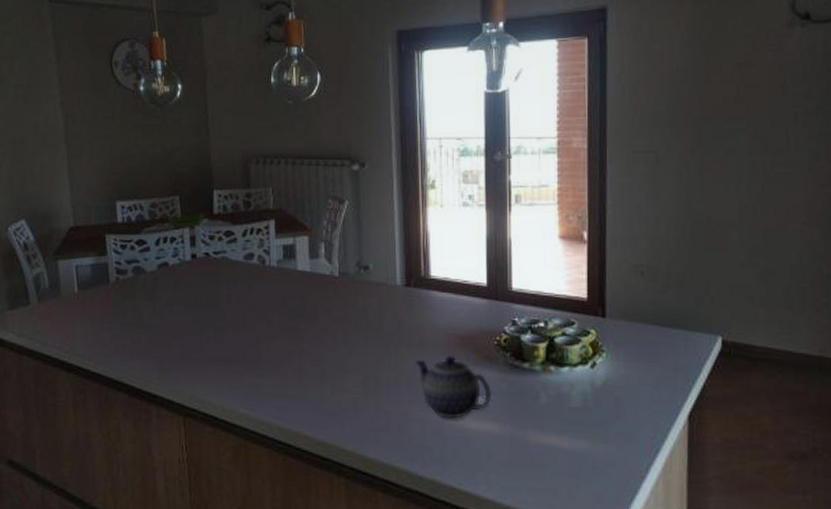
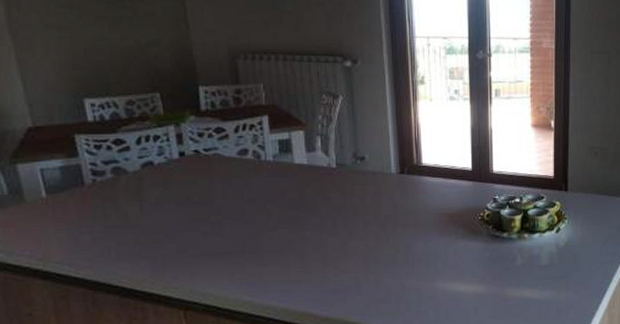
teapot: present [415,354,493,419] -> none [410,231,478,286]

